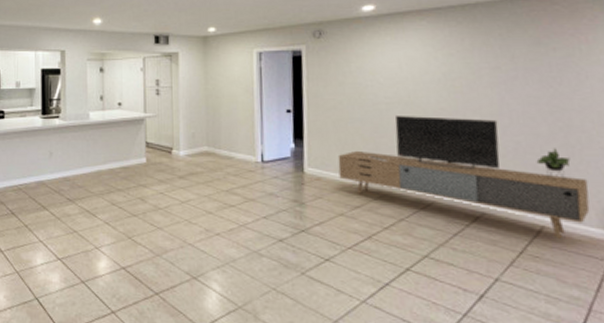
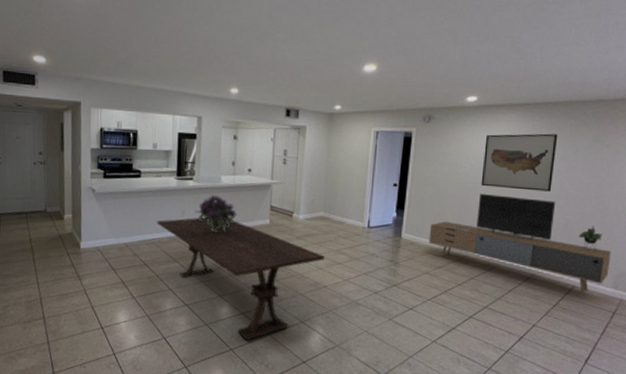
dining table: none [23,158,214,302] -> present [157,217,325,341]
bouquet: none [63,134,110,175] -> present [194,195,238,233]
wall art: none [392,40,489,109] -> present [481,133,558,192]

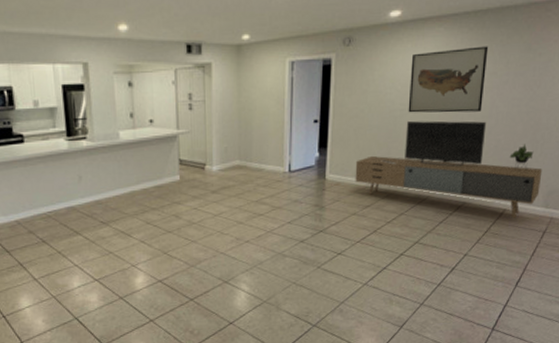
dining table: present [157,217,325,341] -> none [50,179,244,309]
bouquet: present [194,195,238,233] -> none [93,154,143,197]

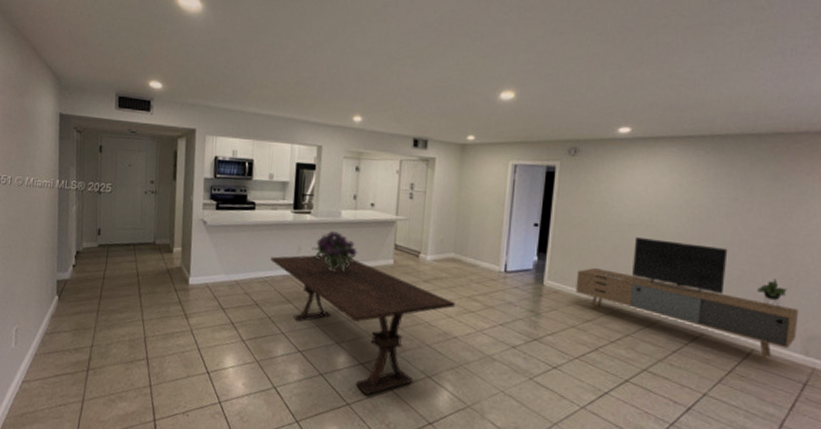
dining table: none [50,179,244,309] -> present [270,254,455,395]
bouquet: none [93,154,143,197] -> present [311,231,358,272]
wall art: present [408,46,489,113] -> none [636,170,729,237]

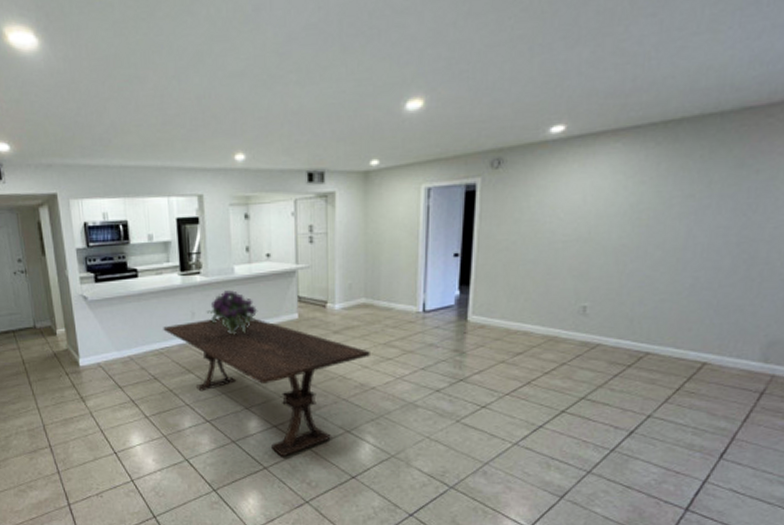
media console: present [575,237,799,362] -> none [504,254,760,374]

